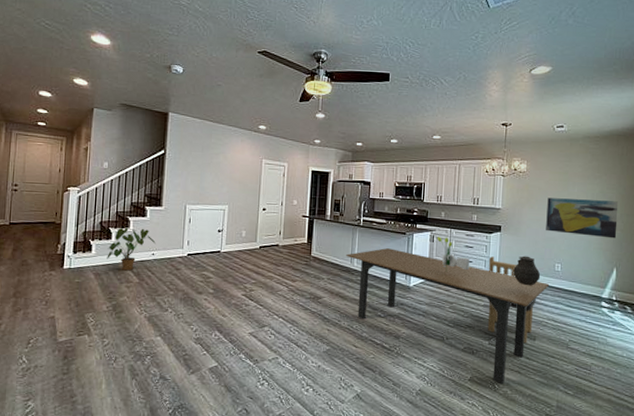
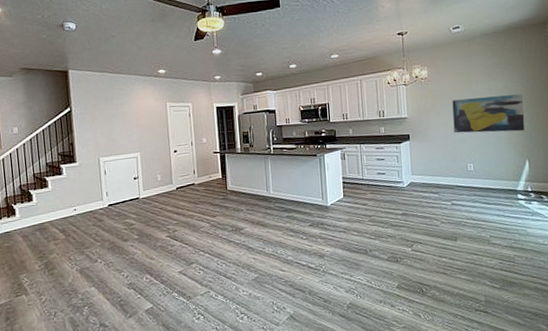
house plant: present [107,227,156,271] -> none [30,186,76,229]
dining table: present [346,248,550,385] -> none [261,171,465,288]
bouquet: present [437,237,470,272] -> none [348,153,384,187]
dining chair: present [487,256,536,344] -> none [401,165,453,245]
ceramic pot: present [513,255,541,286] -> none [427,160,455,190]

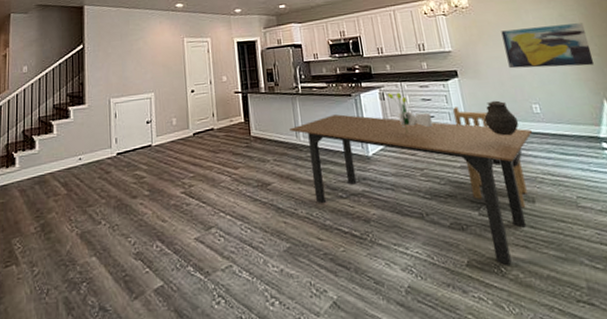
dining table: none [261,171,465,288] -> present [289,114,533,267]
bouquet: none [348,153,384,187] -> present [388,92,434,133]
dining chair: none [401,165,453,245] -> present [452,107,528,209]
ceramic pot: none [427,160,455,190] -> present [484,100,519,136]

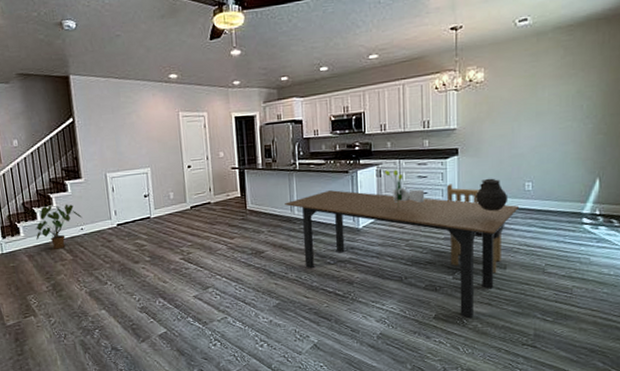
house plant: none [31,131,82,182] -> present [35,204,83,249]
wall art: present [501,23,595,69] -> none [512,100,600,147]

